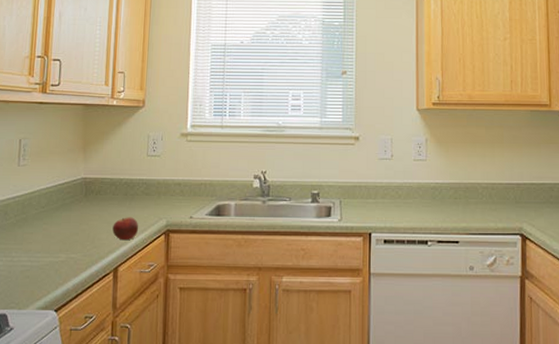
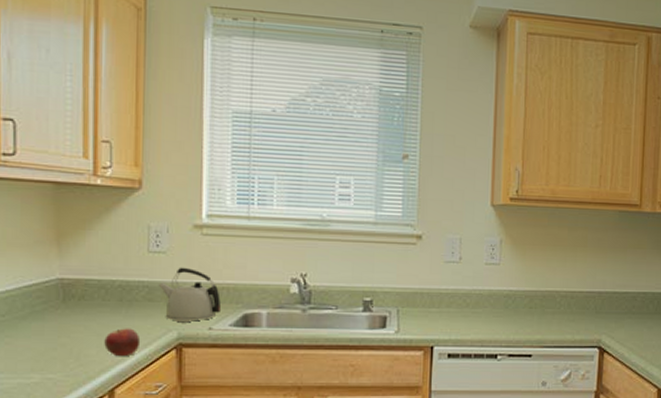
kettle: none [153,167,200,213] -> present [158,267,222,323]

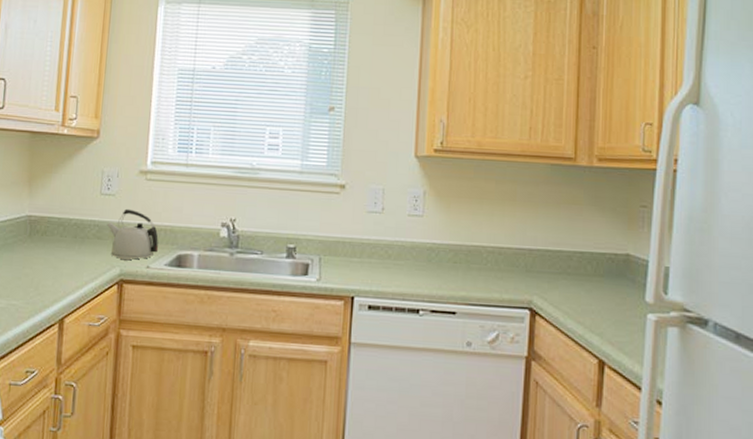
fruit: present [104,328,141,356] -> none [59,262,89,288]

